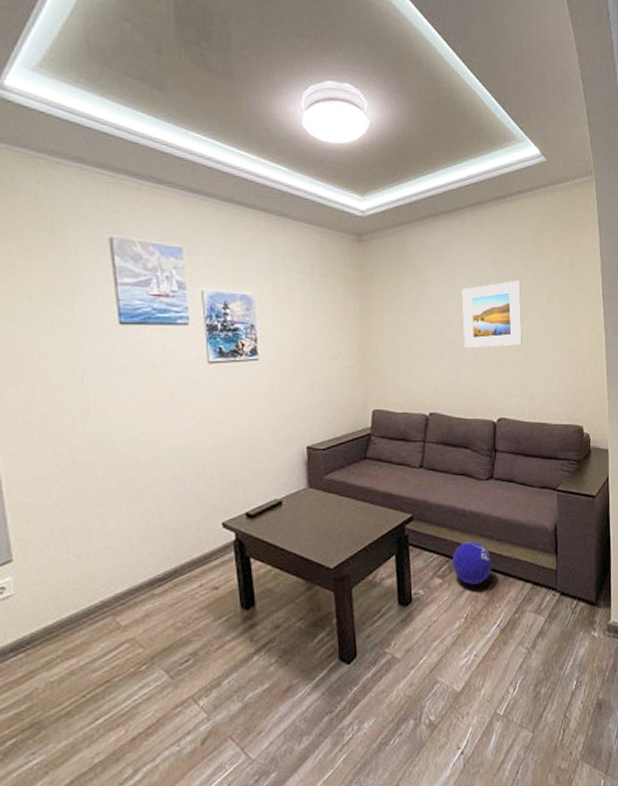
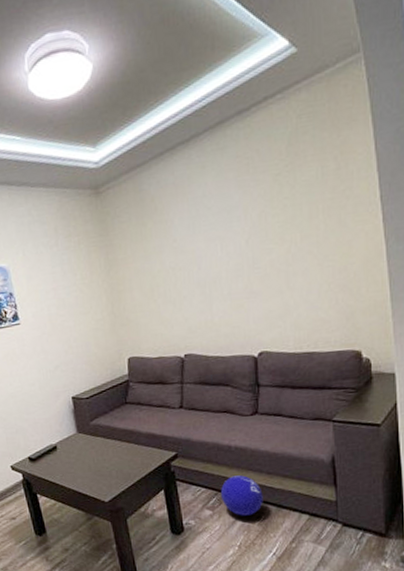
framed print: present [461,280,522,348] -> none [207,200,281,283]

